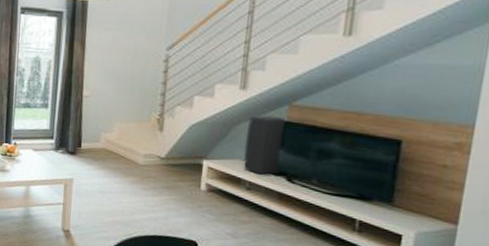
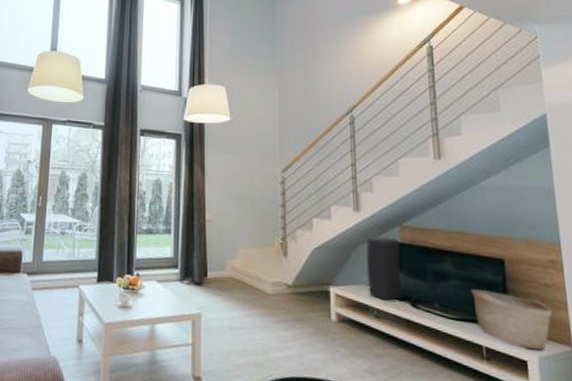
basket: none [355,168,444,227] -> present [470,289,552,351]

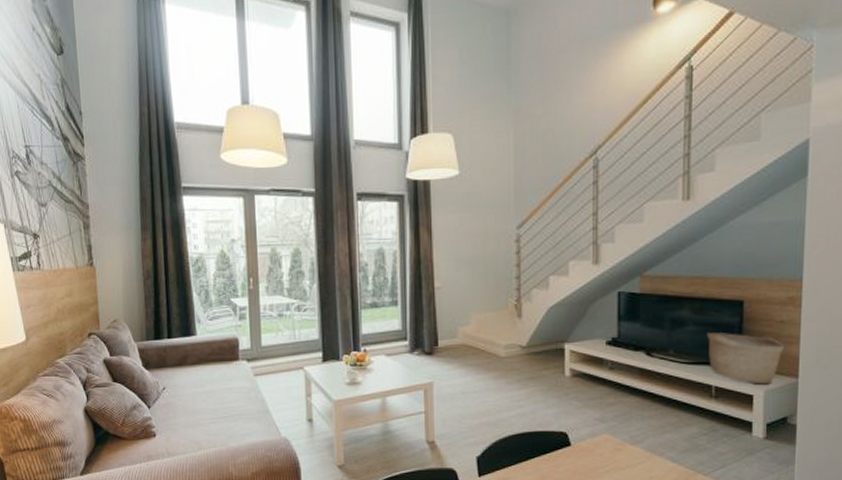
speaker: present [366,236,404,301] -> none [603,288,640,352]

